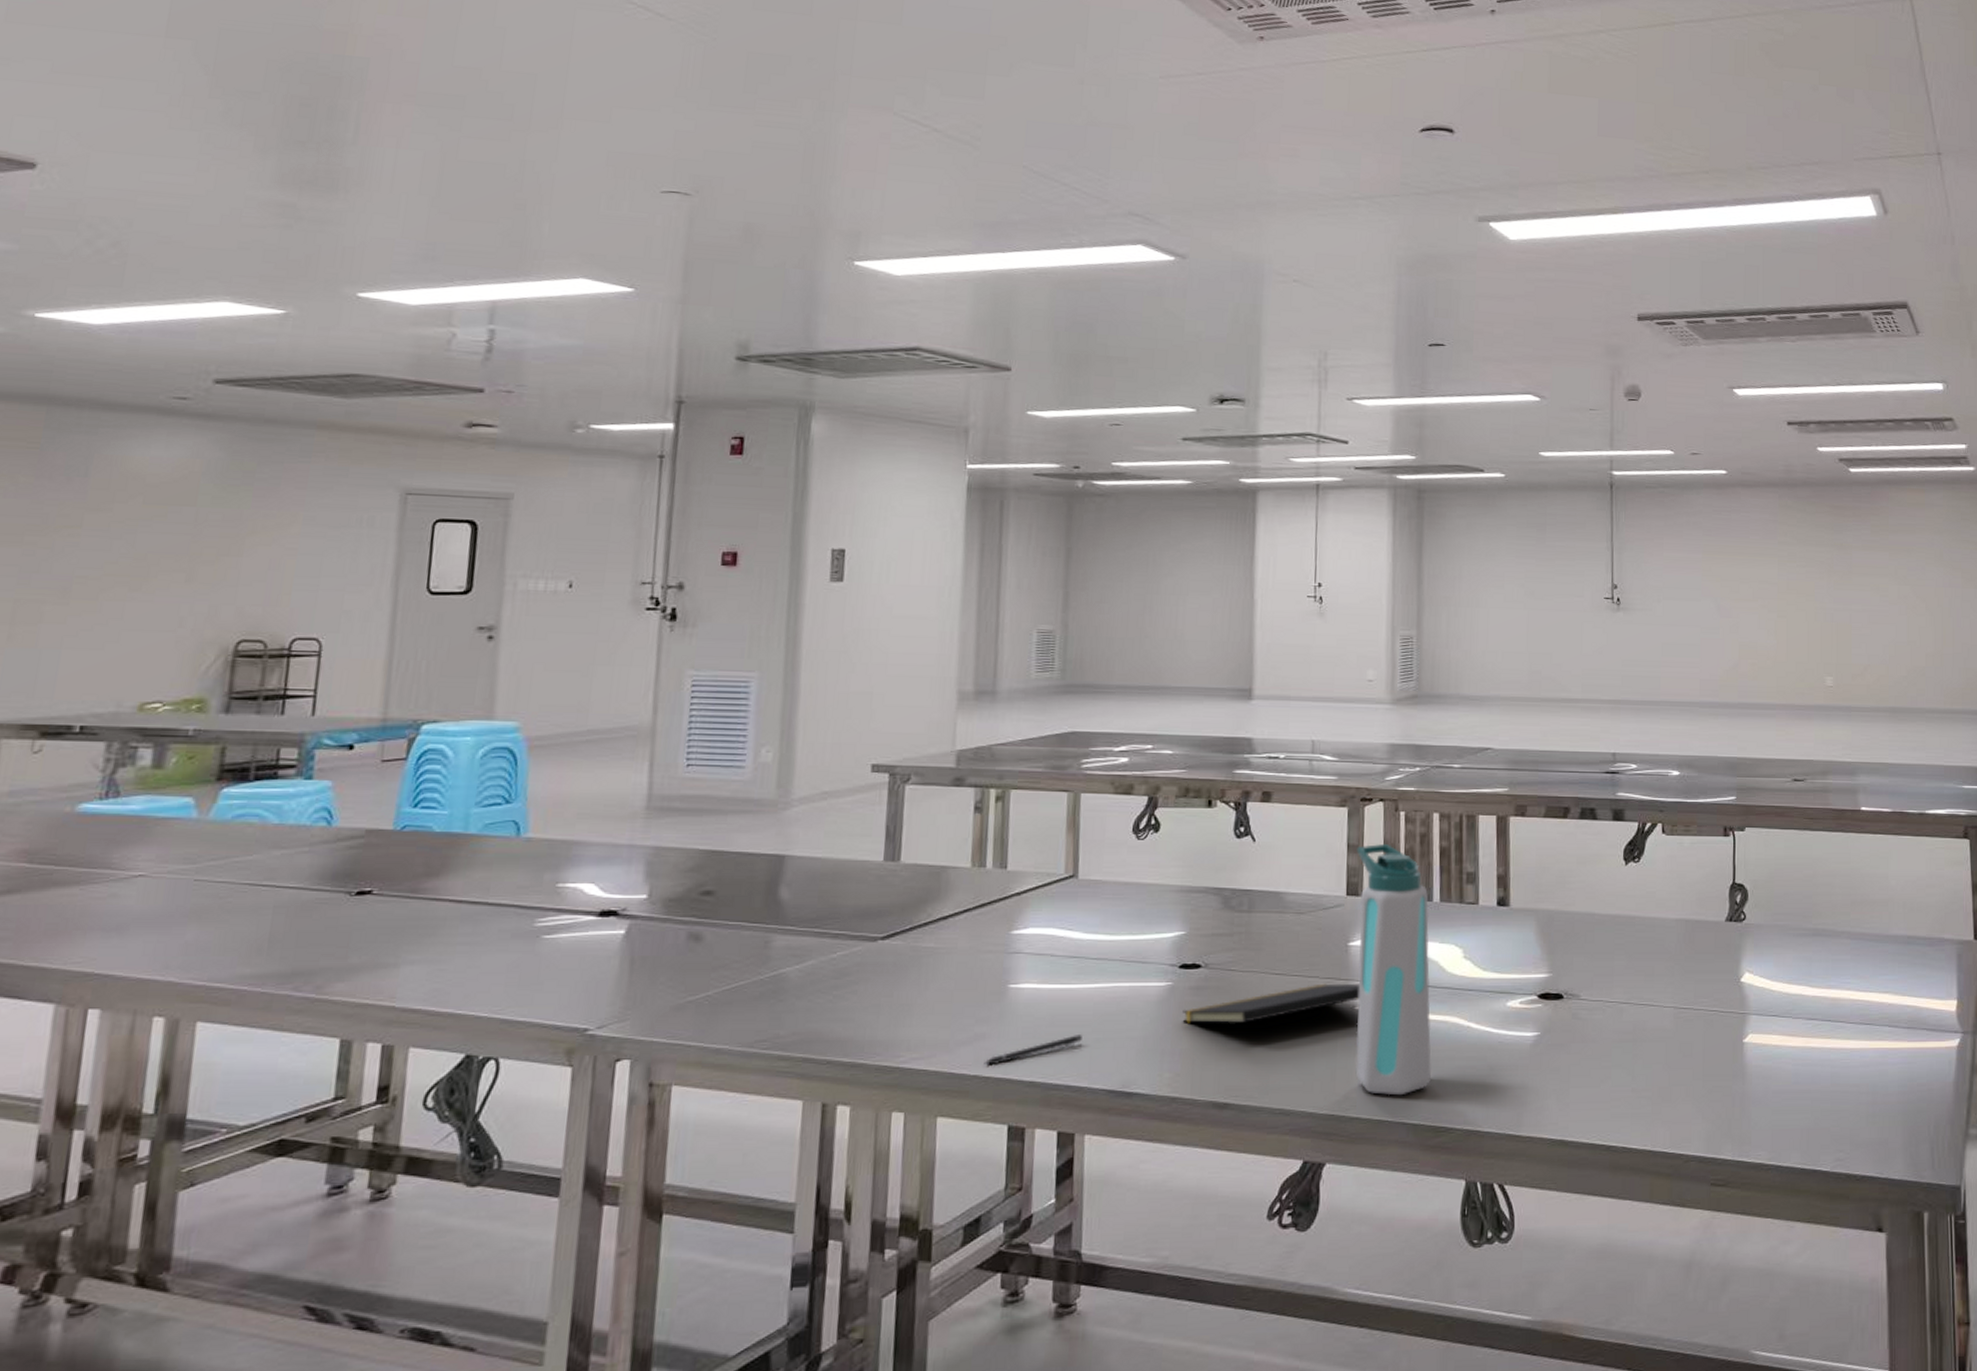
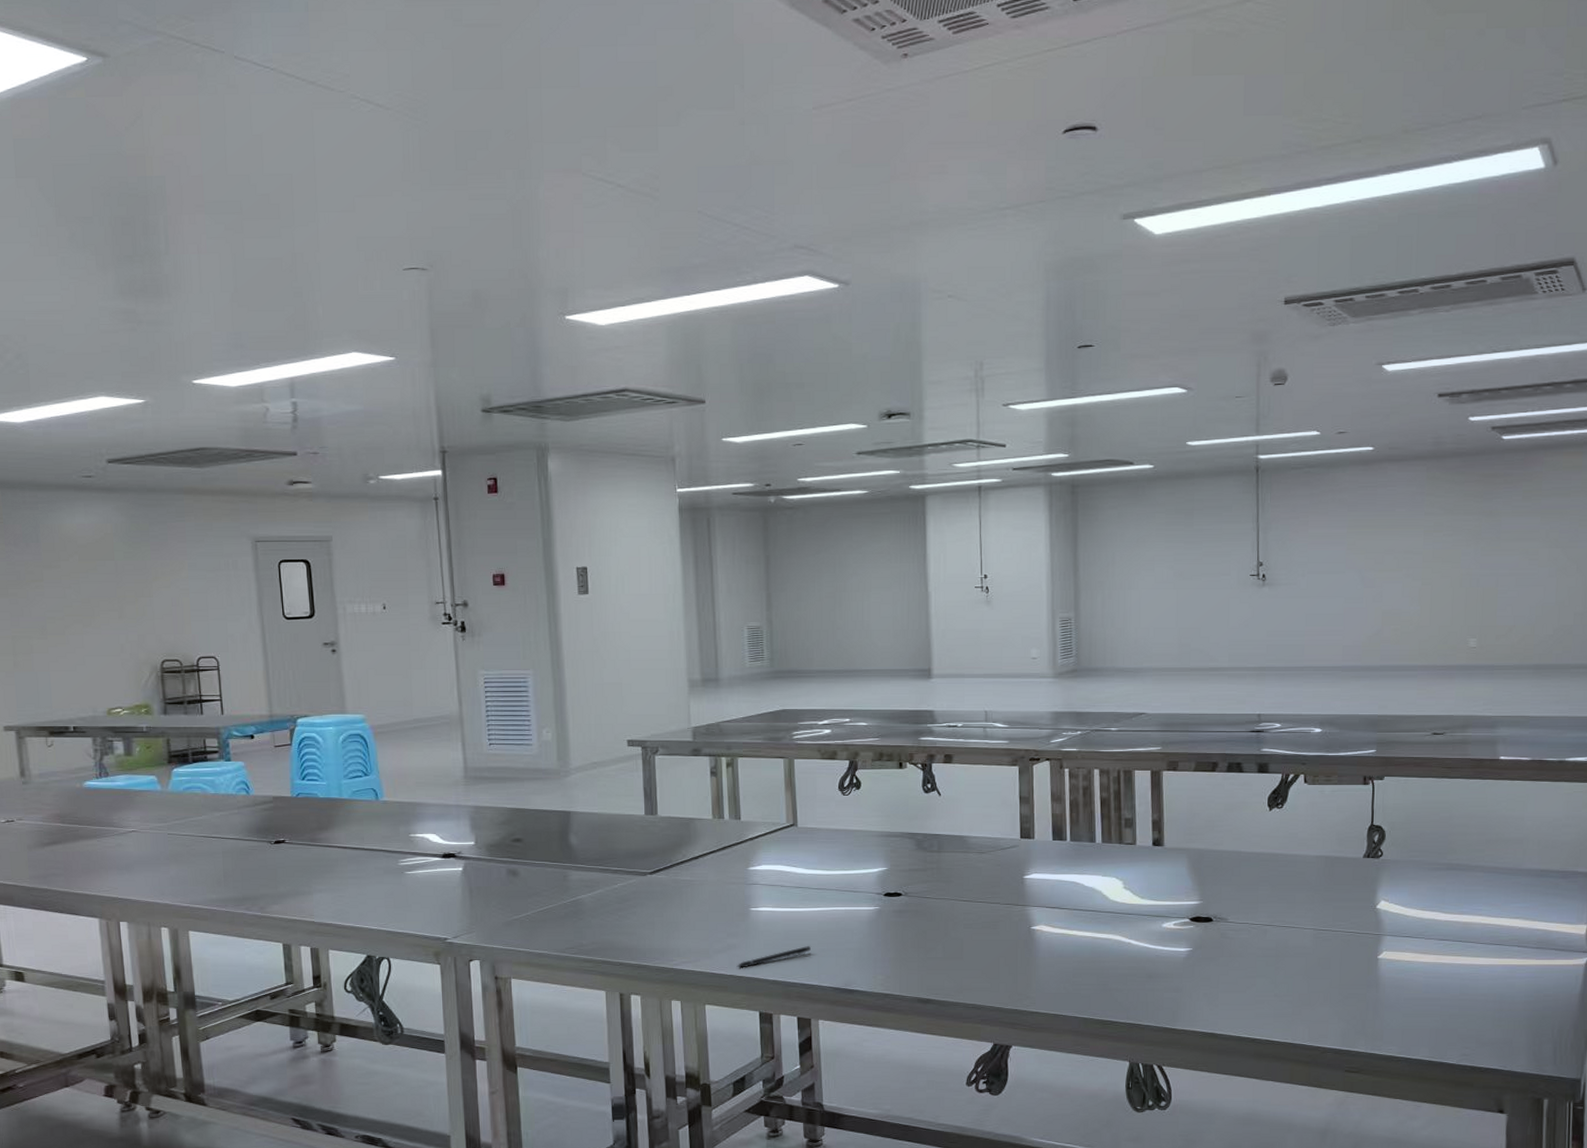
notepad: present [1182,983,1360,1024] -> none [889,908,1034,939]
water bottle: present [1355,843,1432,1096] -> none [1028,795,1098,996]

